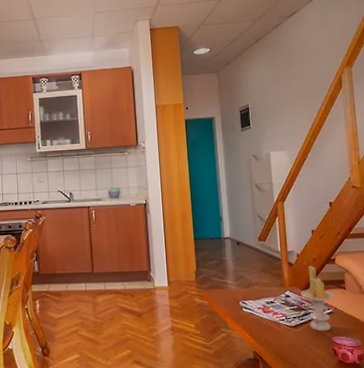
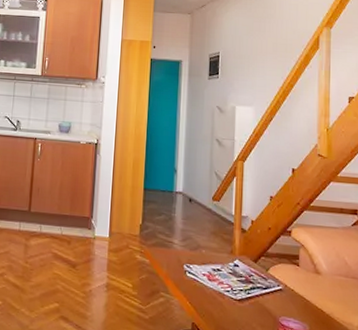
candle: present [300,265,334,331] -> none [250,234,286,310]

